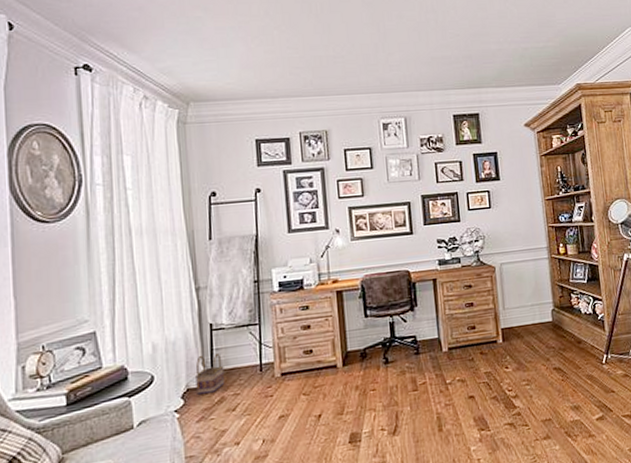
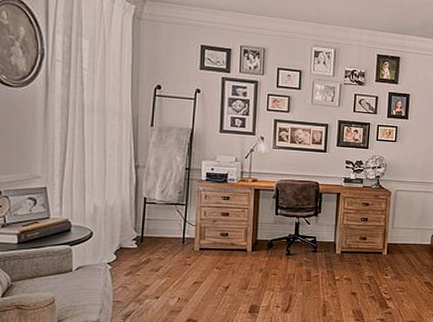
basket: present [196,354,225,395] -> none [128,223,153,254]

